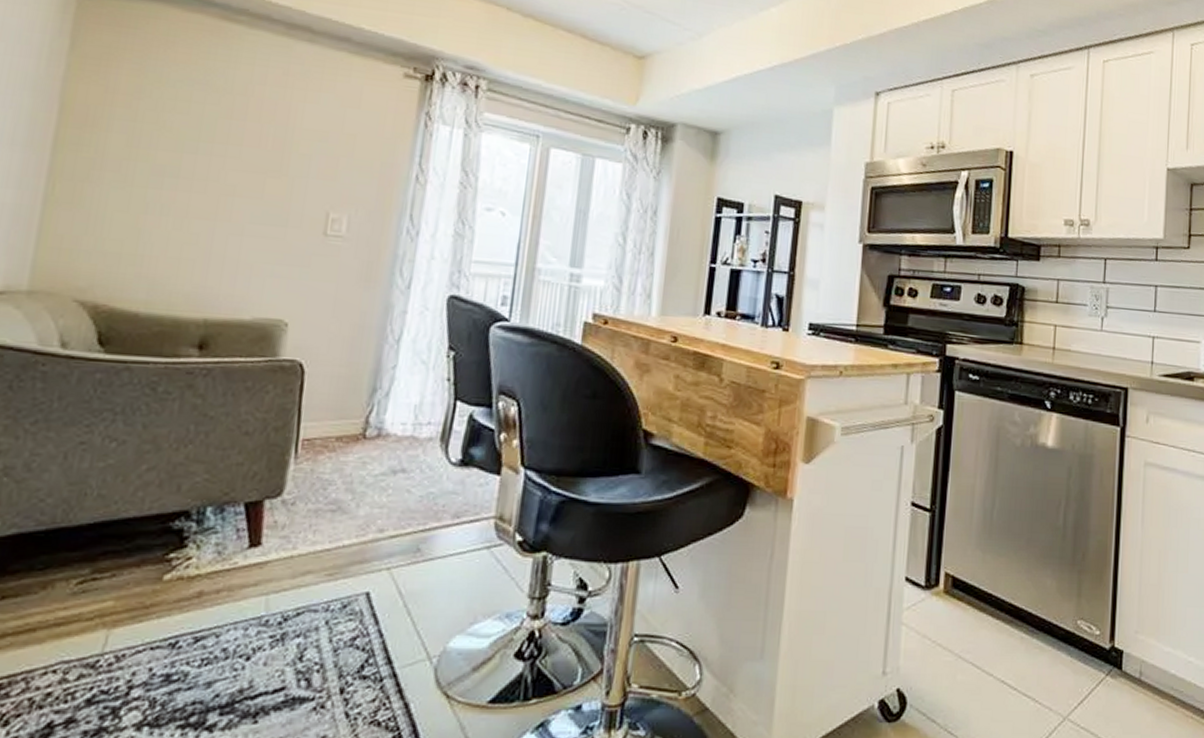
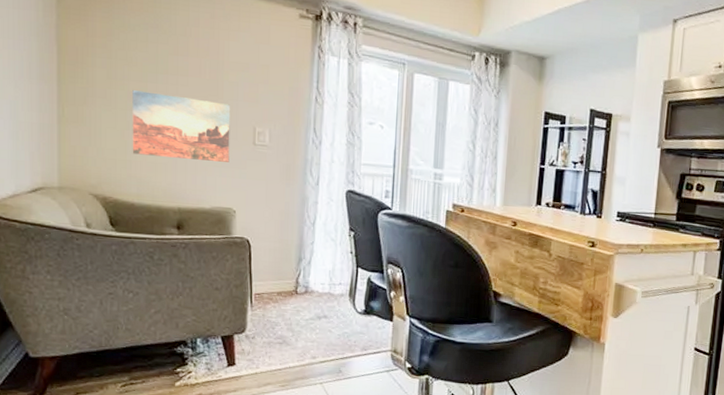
wall art: none [146,162,298,258] -> present [132,90,231,162]

